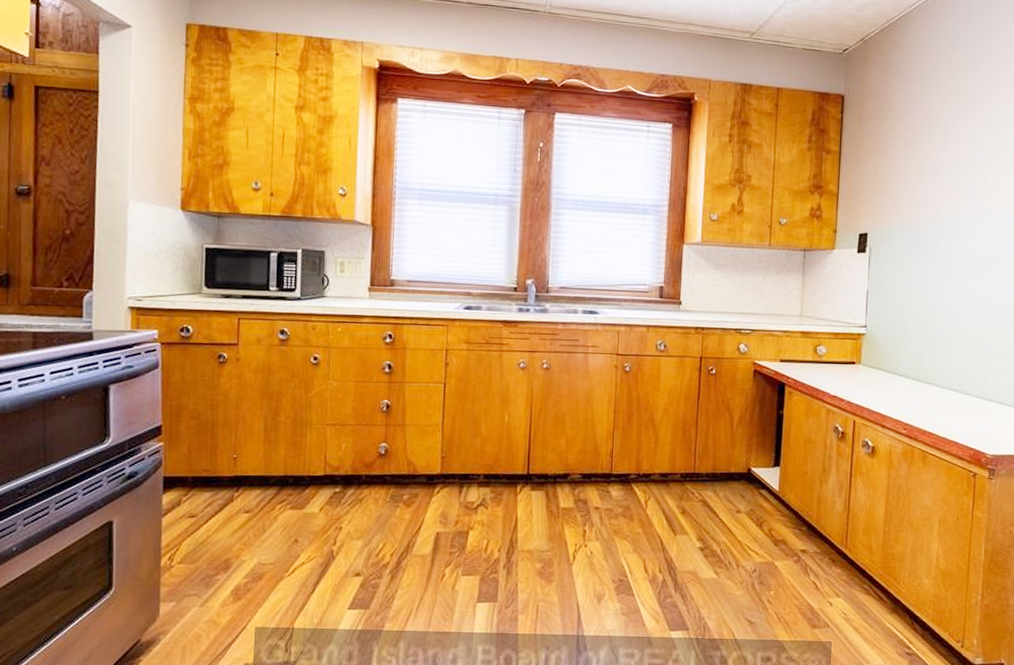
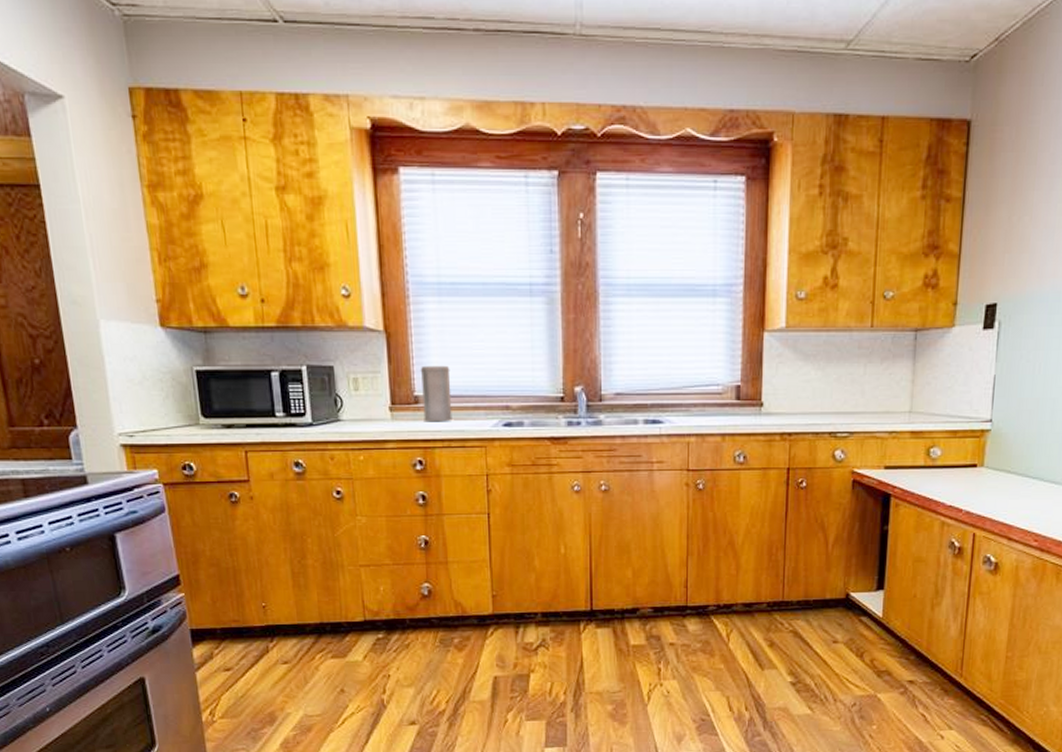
canister: none [397,255,424,303] -> present [420,365,453,422]

